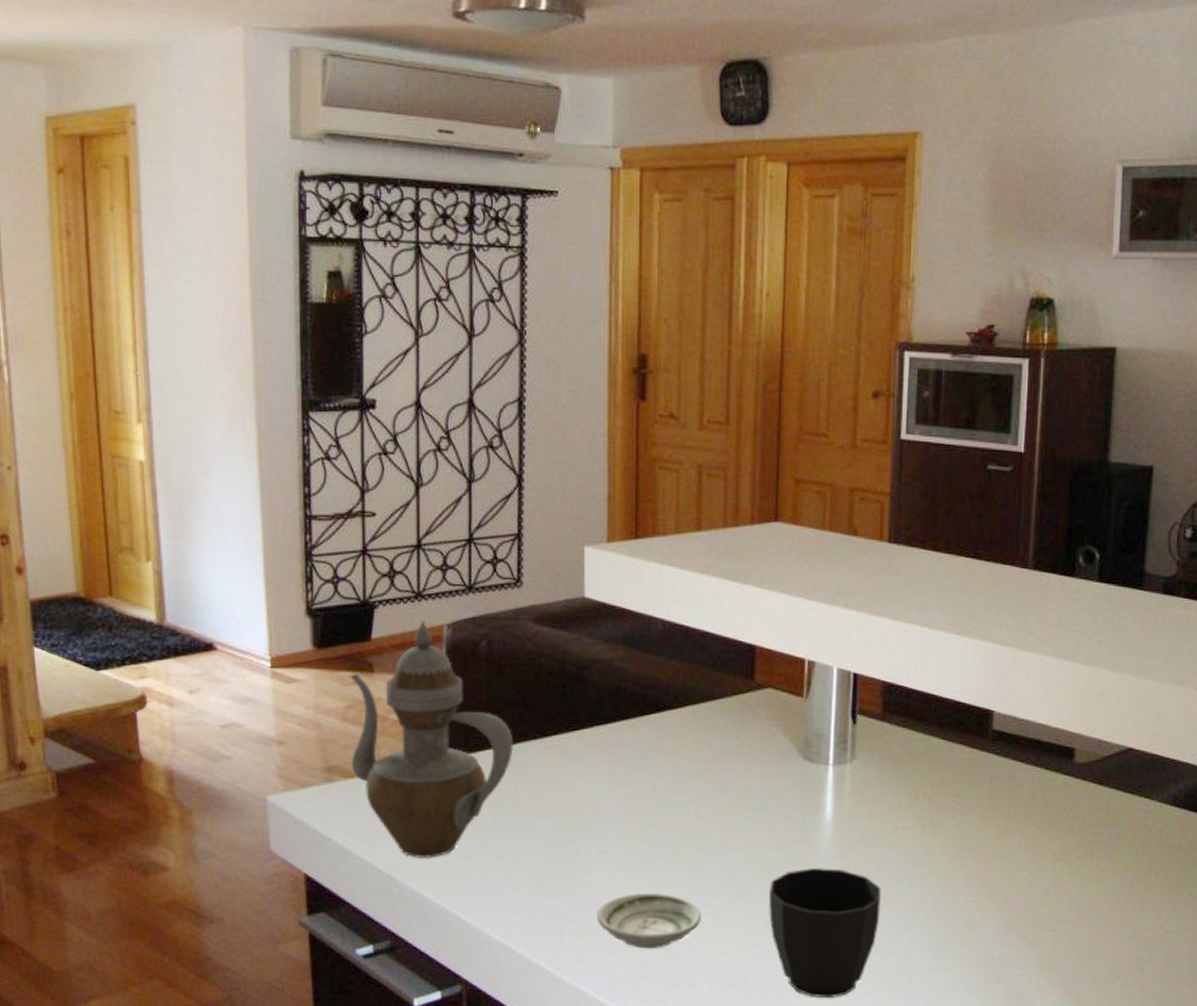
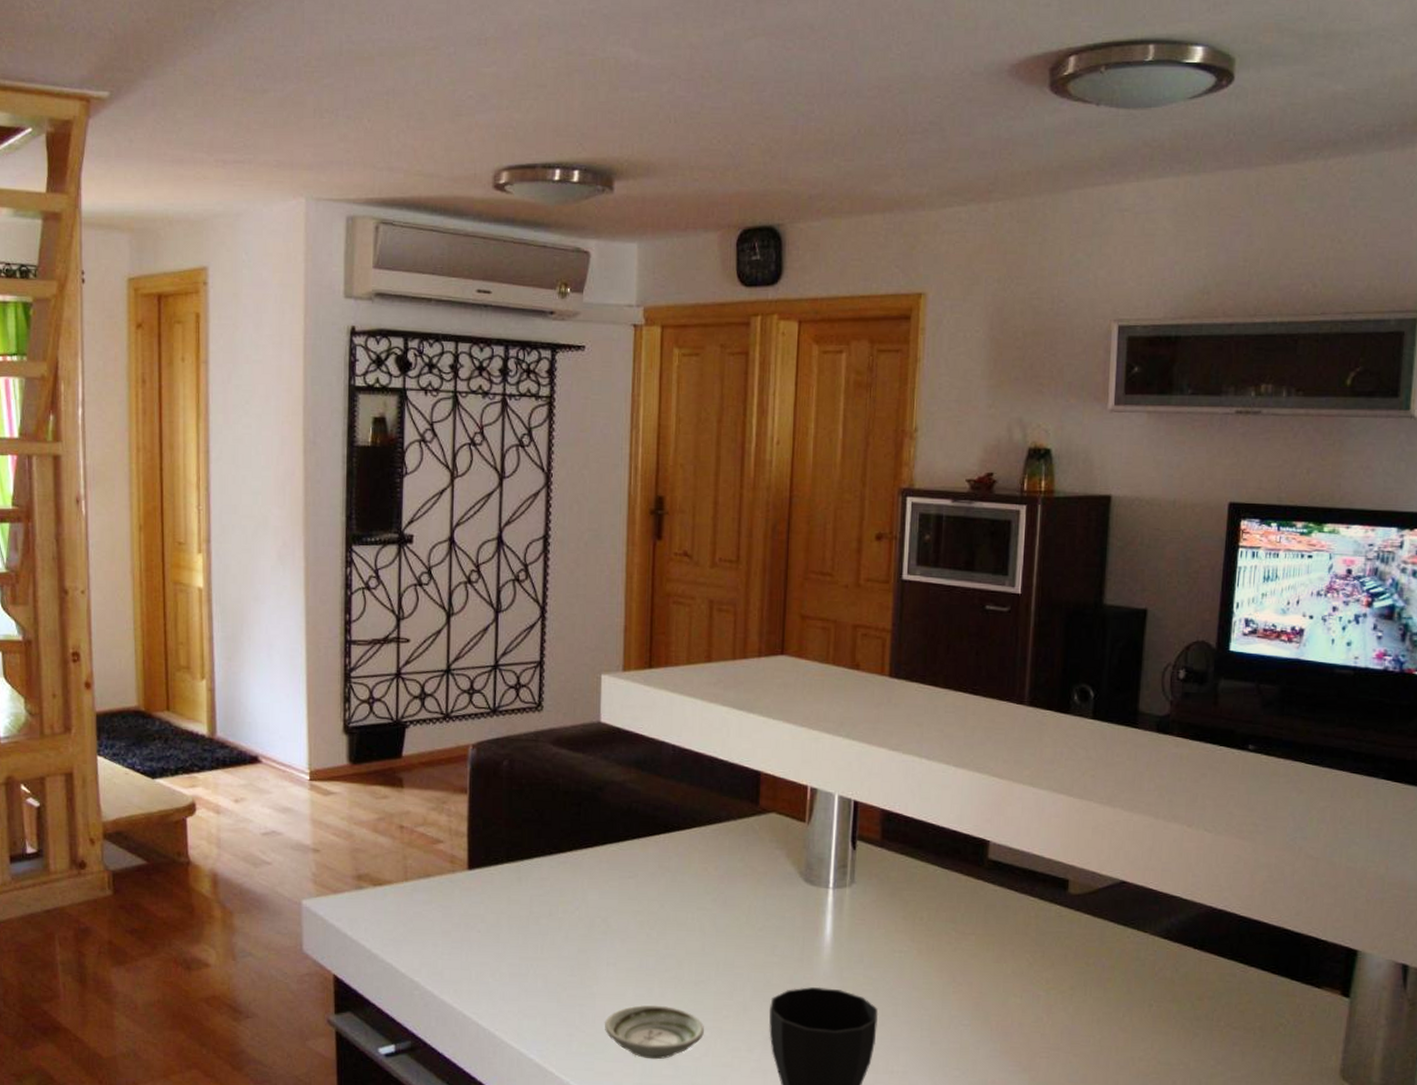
teapot: present [349,621,514,859] -> none [379,740,531,965]

